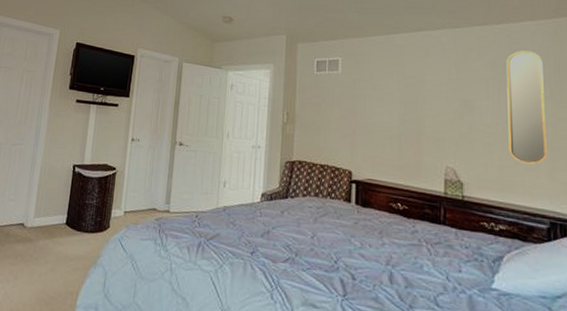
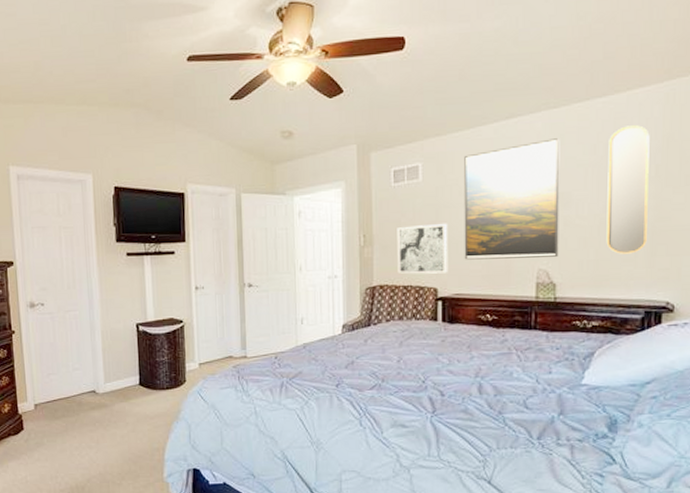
wall art: none [316,110,363,158] -> present [397,223,448,274]
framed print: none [377,52,465,157] -> present [464,138,560,260]

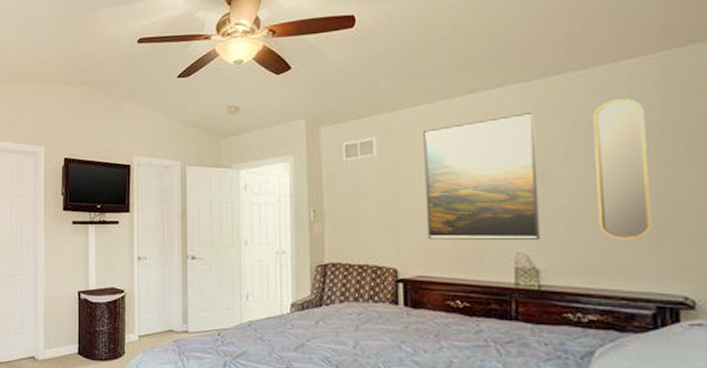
wall art: present [397,223,448,274] -> none [350,200,410,253]

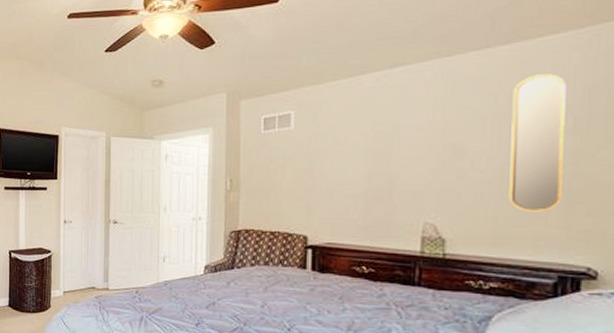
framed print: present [423,113,541,240] -> none [338,87,454,211]

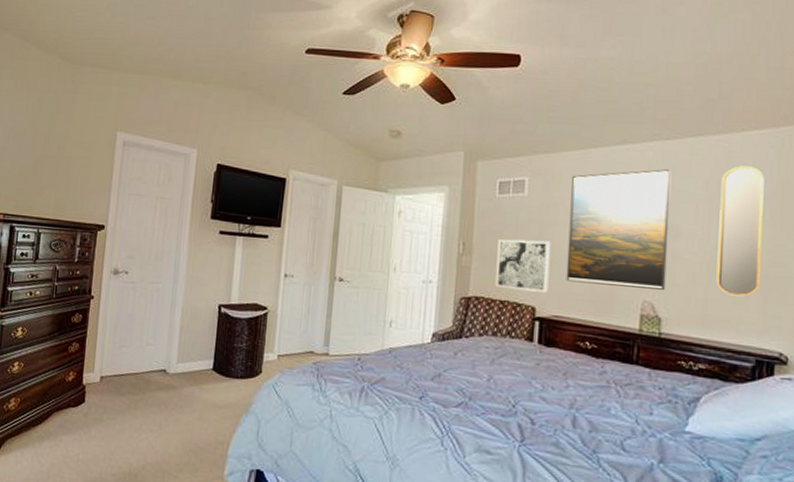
wall art: none [264,171,321,221] -> present [495,239,551,293]
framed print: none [338,87,454,211] -> present [566,169,672,290]

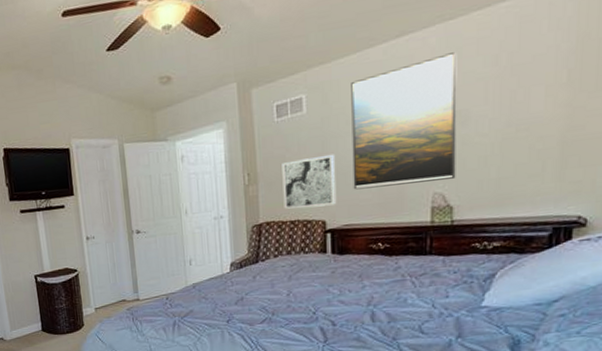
home mirror: present [716,166,764,297] -> none [509,27,562,170]

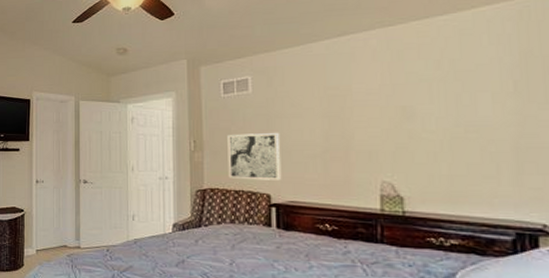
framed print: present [351,52,457,190] -> none [295,54,405,170]

